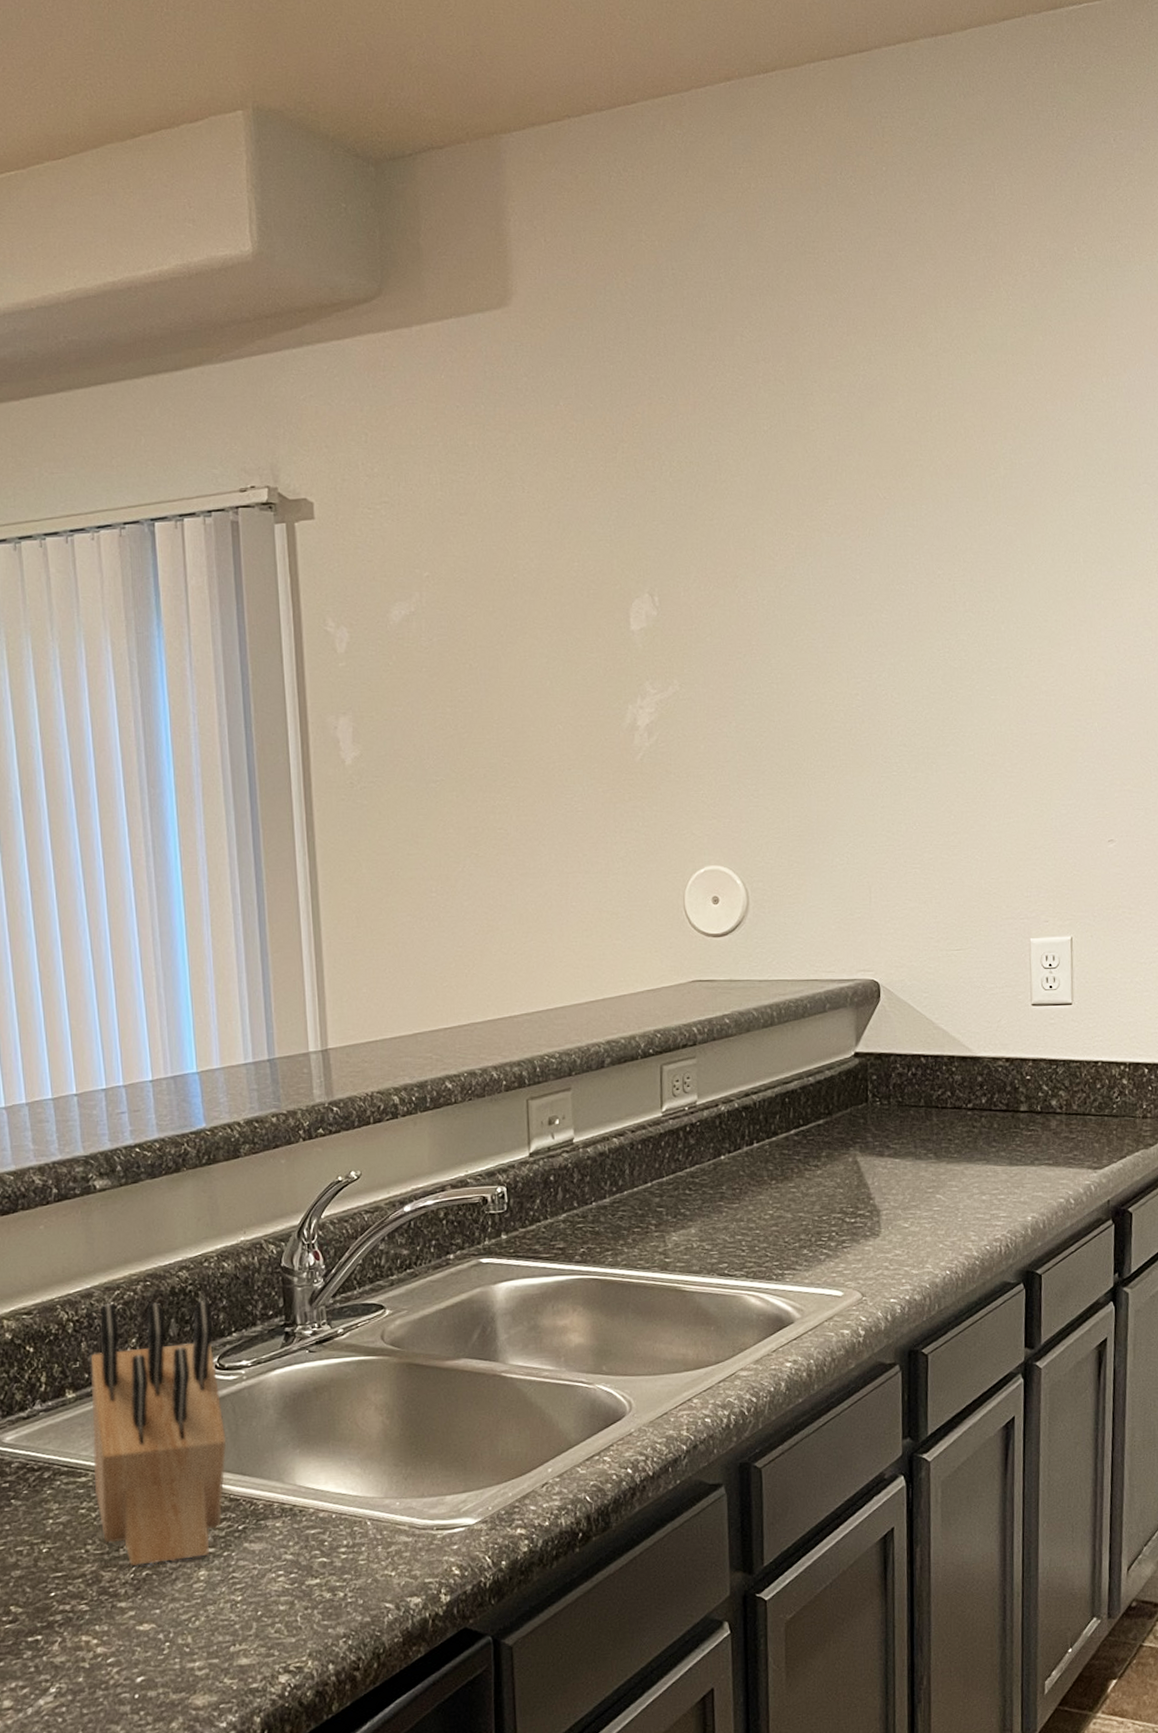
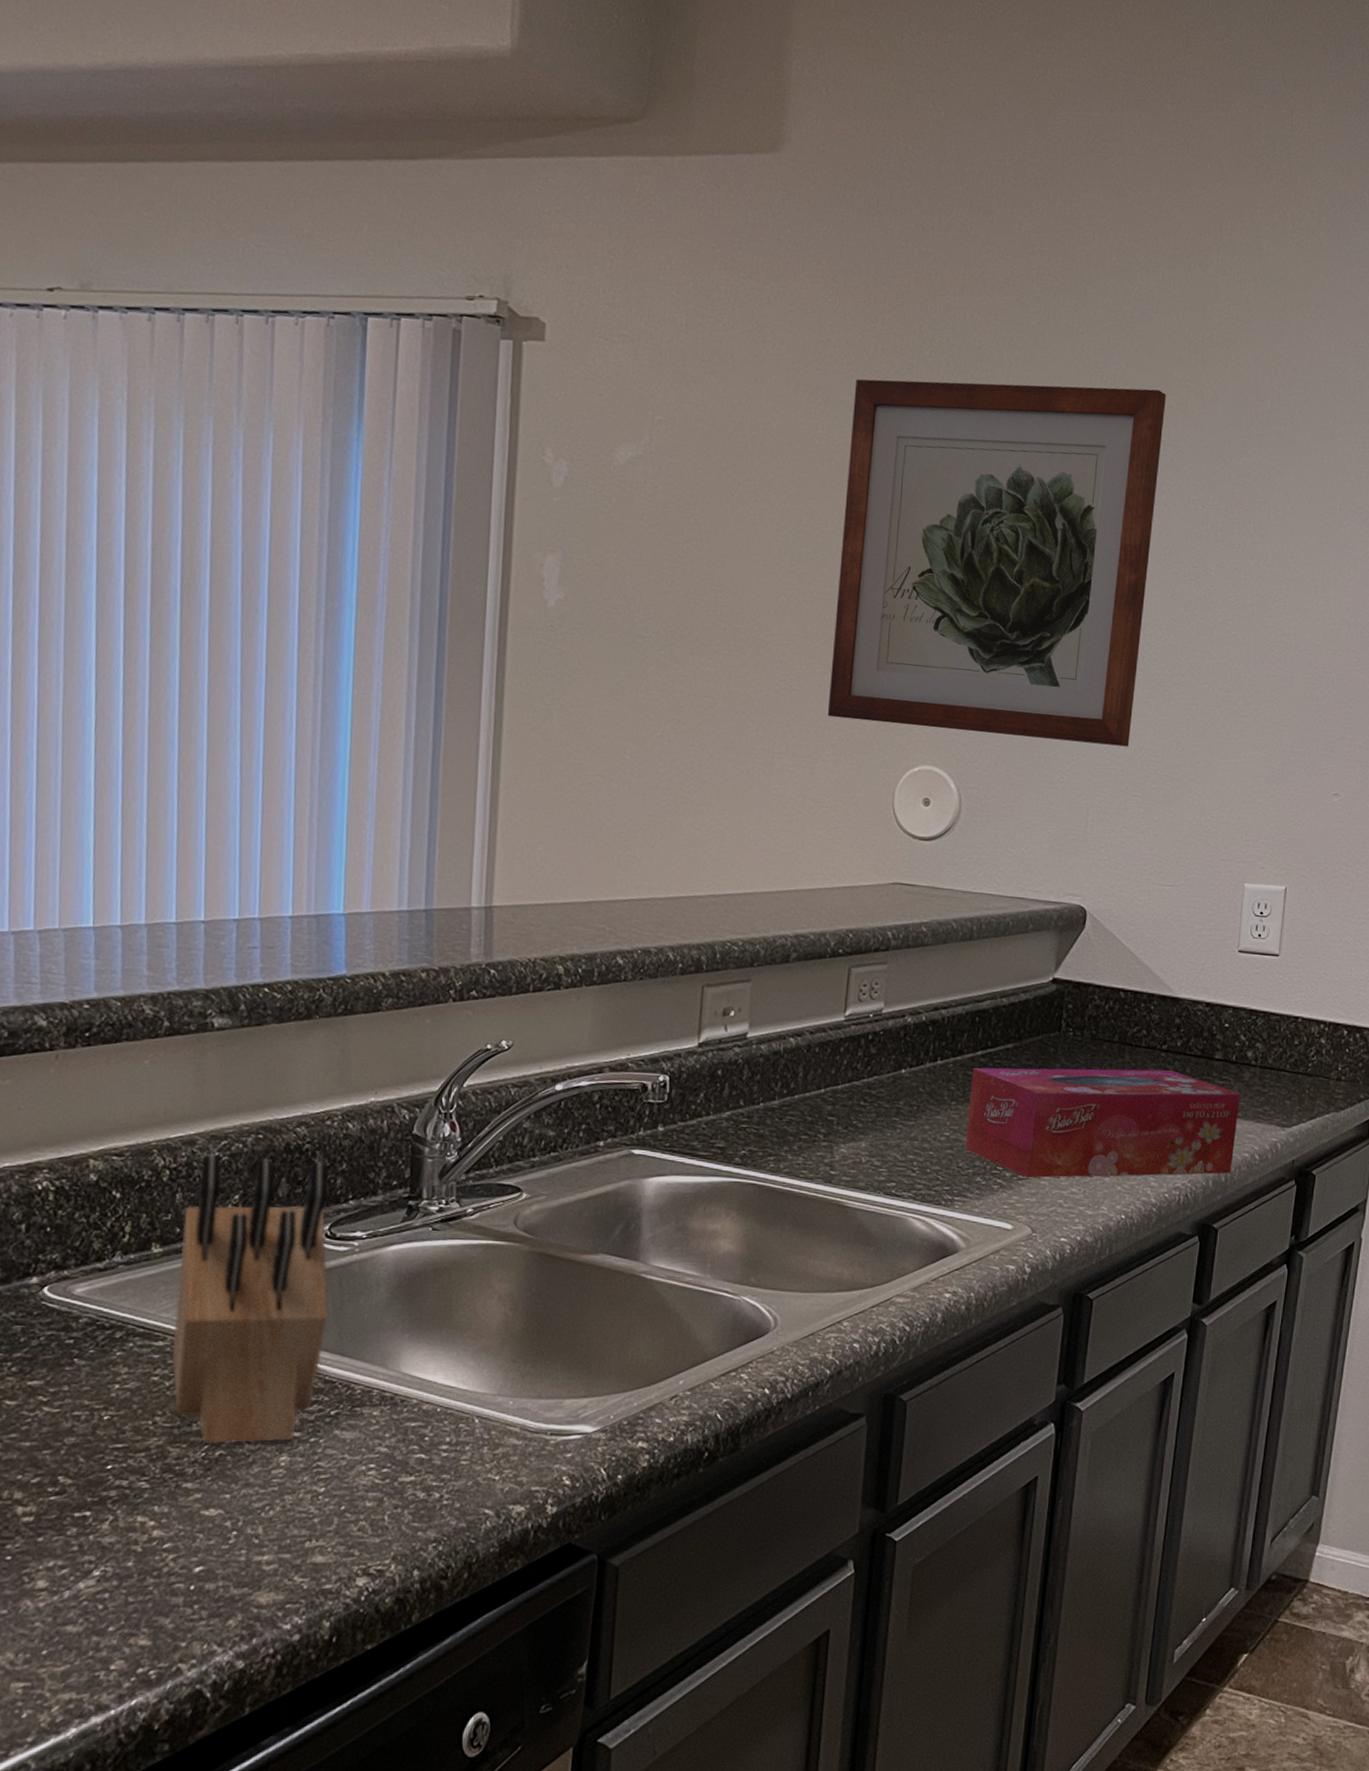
wall art: none [603,473,903,832] -> present [827,379,1166,747]
tissue box: none [787,1126,1050,1246] -> present [965,1067,1241,1179]

